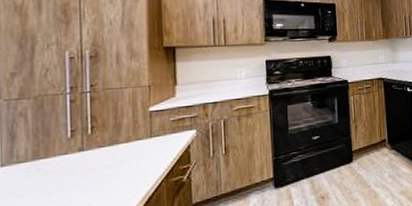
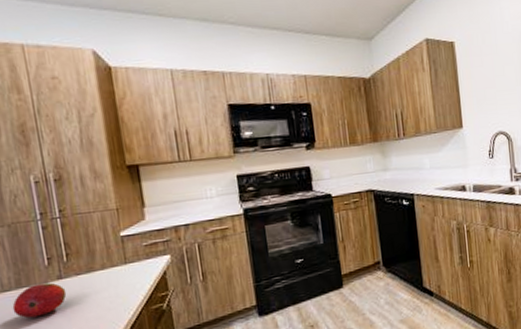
fruit: none [25,154,86,190] -> present [12,282,67,318]

